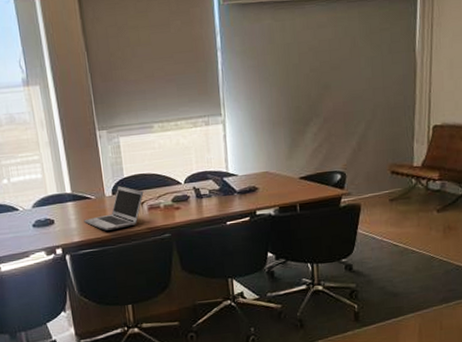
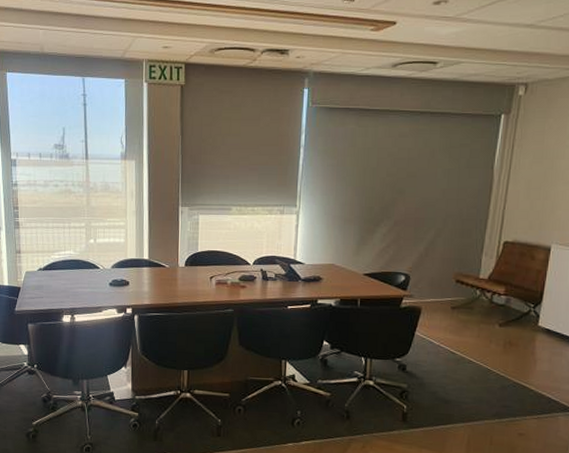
laptop: present [84,186,144,231] -> none [156,259,214,298]

